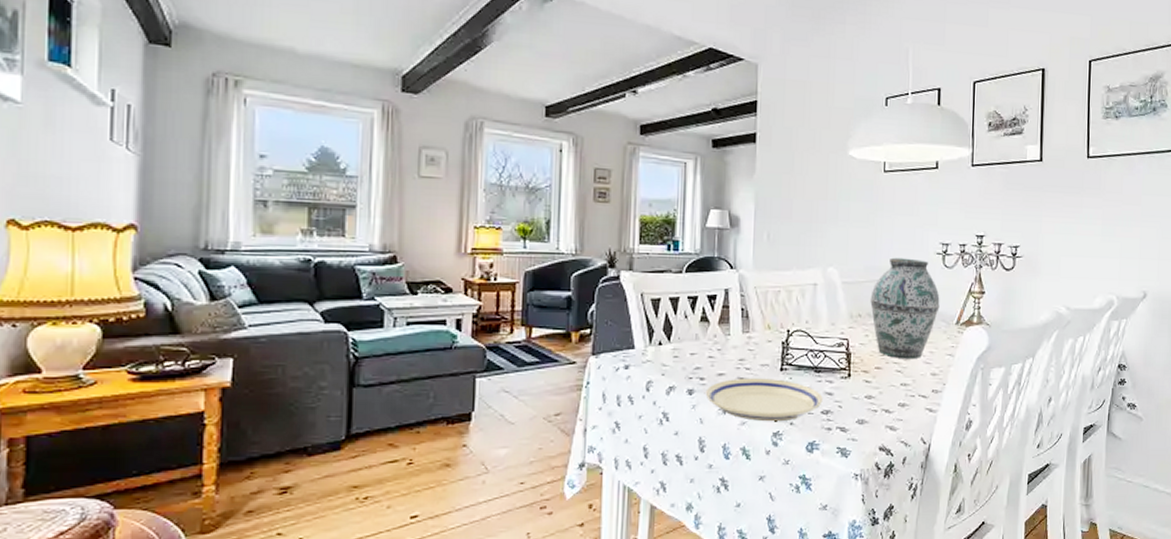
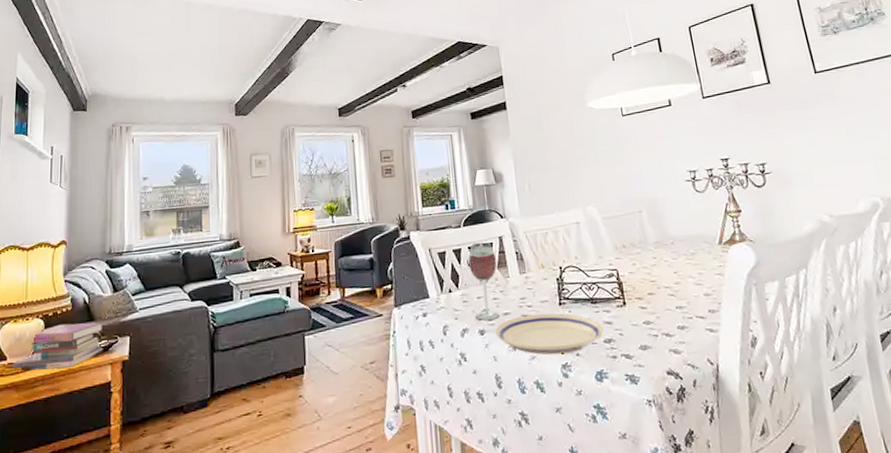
books: none [51,334,193,390] -> present [12,322,103,372]
wineglass: none [685,293,719,380] -> present [468,242,499,321]
vase: present [870,257,940,358] -> none [631,188,700,283]

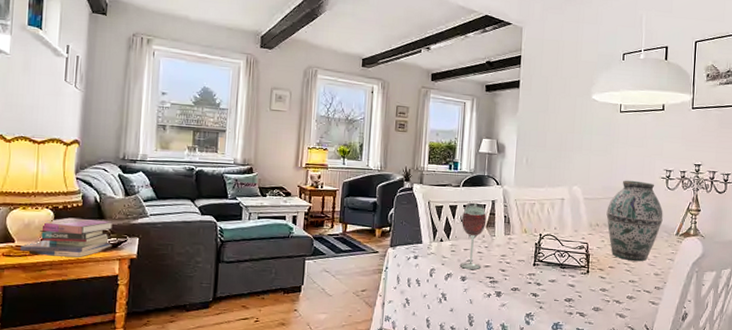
plate: present [495,313,604,355] -> none [475,270,566,306]
vase: none [631,188,700,283] -> present [606,180,663,261]

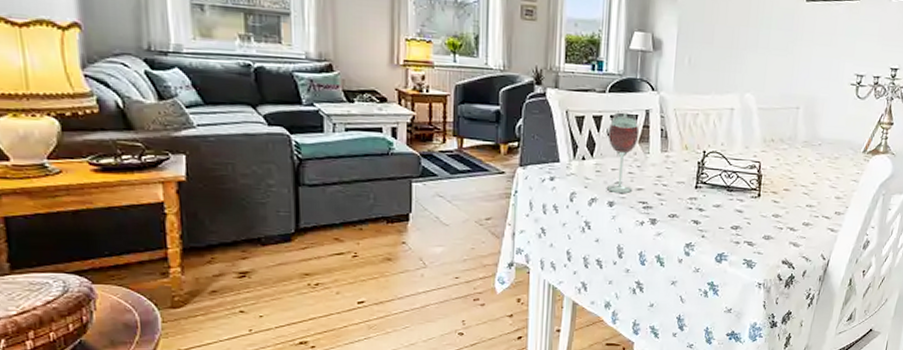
books: present [20,217,113,257] -> none [19,128,150,180]
vase: present [606,180,663,261] -> none [783,86,850,183]

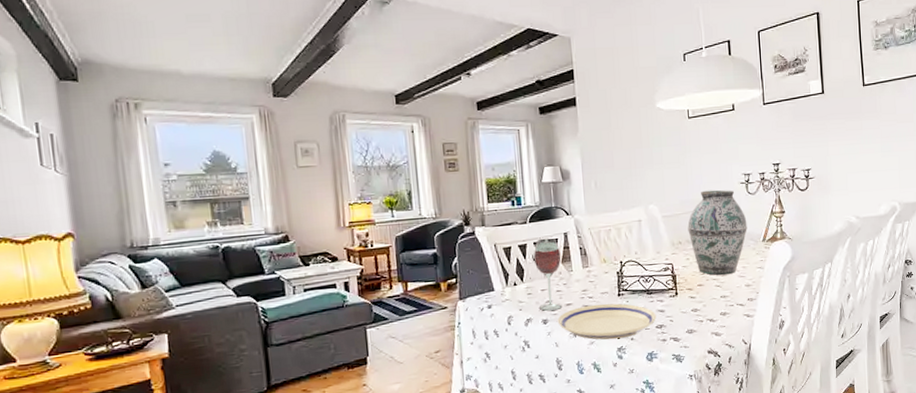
plate: none [625,193,733,235] -> present [557,303,656,340]
vase: none [783,86,850,183] -> present [687,190,747,275]

